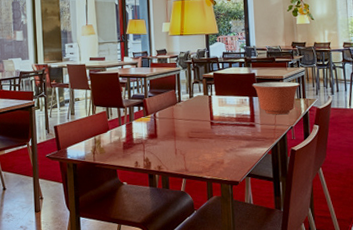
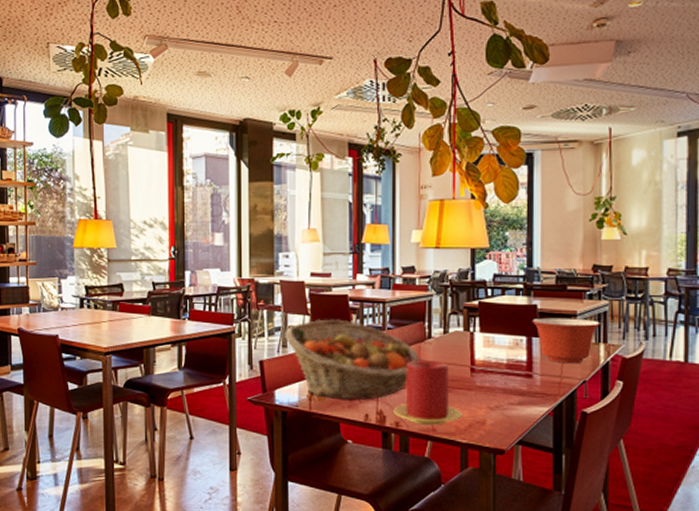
fruit basket: none [72,91,174,152] -> present [285,319,420,400]
candle: none [155,118,207,167] -> present [392,361,463,425]

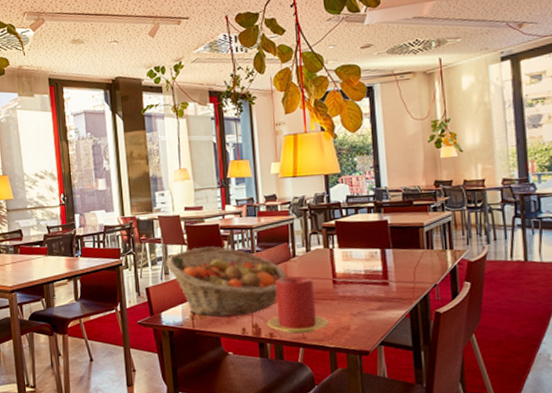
mixing bowl: present [532,317,600,364] -> none [384,229,446,270]

